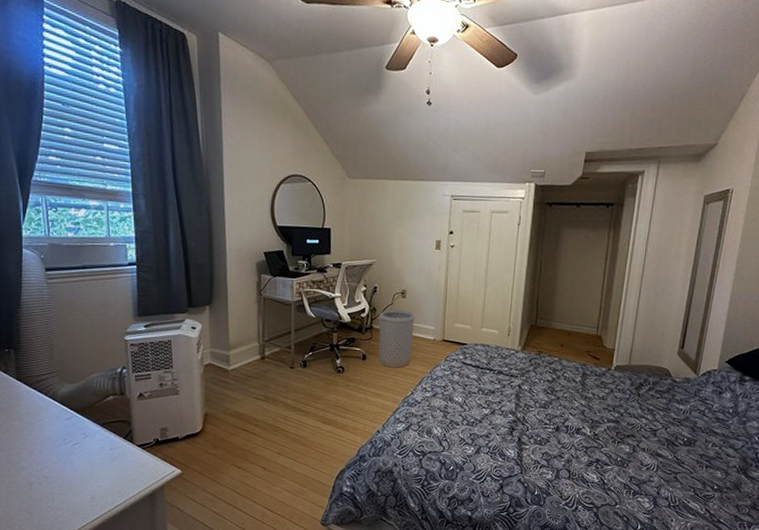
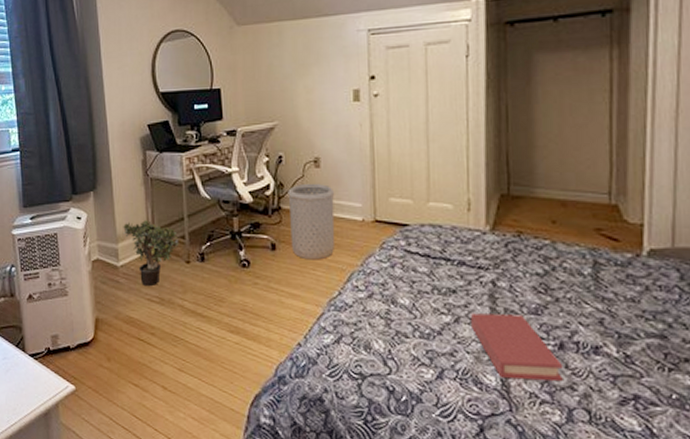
potted plant: none [235,332,286,387] -> present [123,220,179,287]
book: none [502,407,557,453] -> present [471,313,563,382]

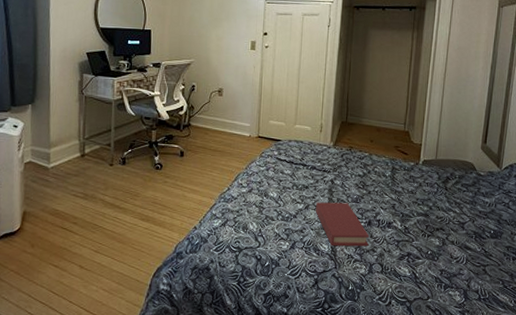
potted plant: present [123,220,179,287] -> none [56,130,105,185]
laundry basket: present [287,183,335,260] -> none [196,107,232,165]

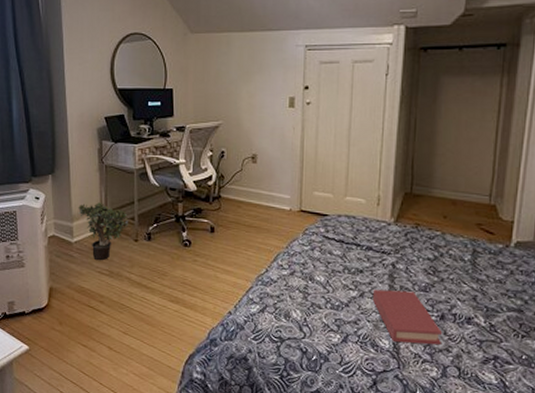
potted plant: none [56,130,105,185] -> present [78,202,129,261]

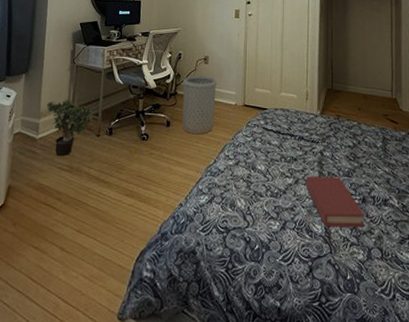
laundry basket: none [227,176,268,242] -> present [182,75,218,135]

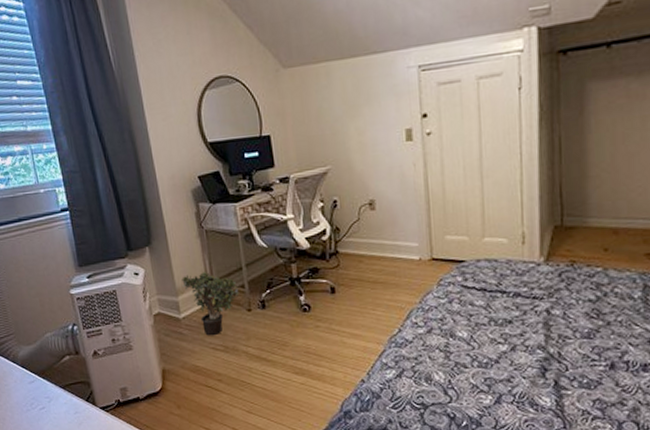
laundry basket: present [182,75,218,135] -> none [344,225,394,301]
book: present [306,176,365,228] -> none [527,340,613,399]

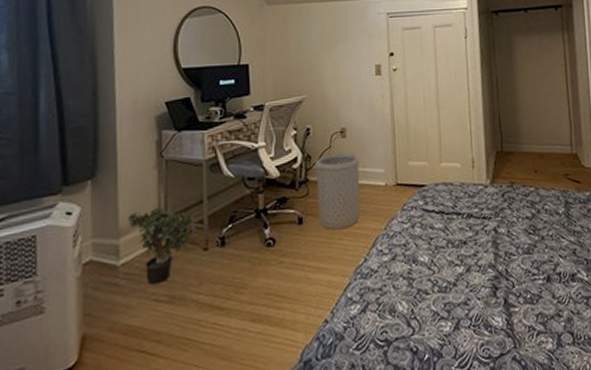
laundry basket: none [344,225,394,301] -> present [315,153,361,230]

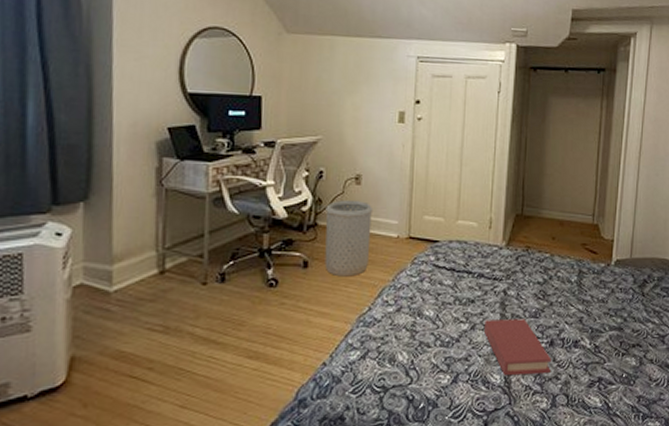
potted plant: present [127,207,196,285] -> none [122,237,196,314]
book: none [479,256,552,318] -> present [484,319,551,376]

